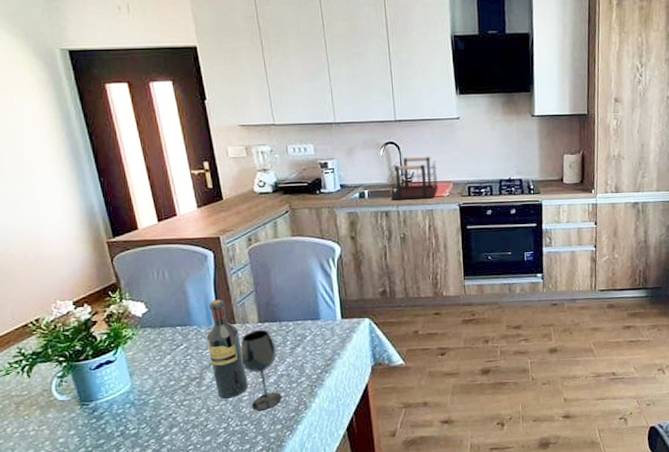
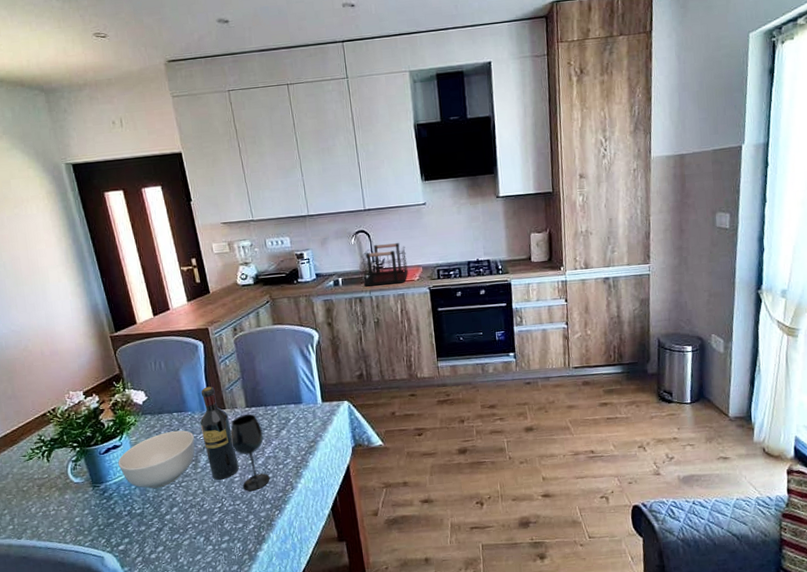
bowl: none [111,345,200,407] -> present [118,430,195,488]

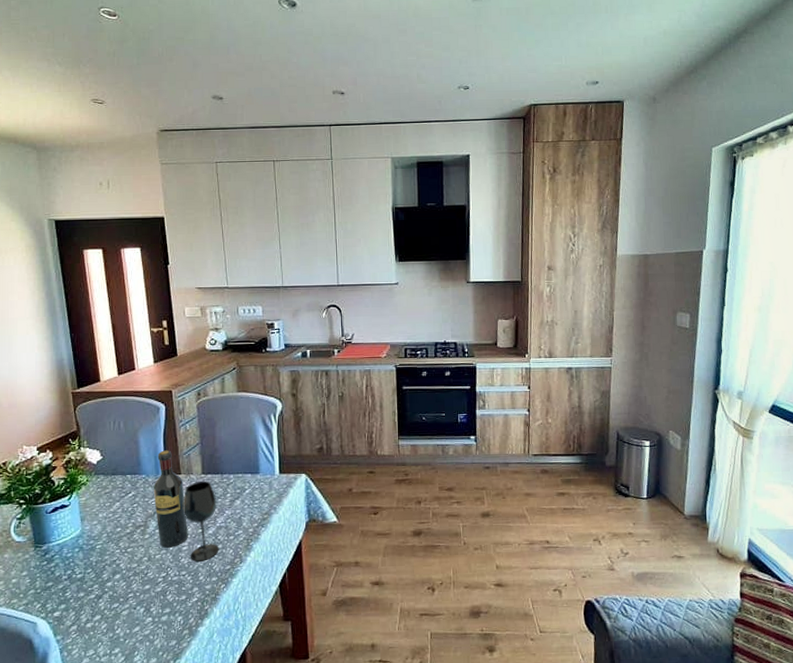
bowl: present [118,430,195,488] -> none [64,493,146,553]
dish rack: present [360,243,408,287] -> none [330,319,376,360]

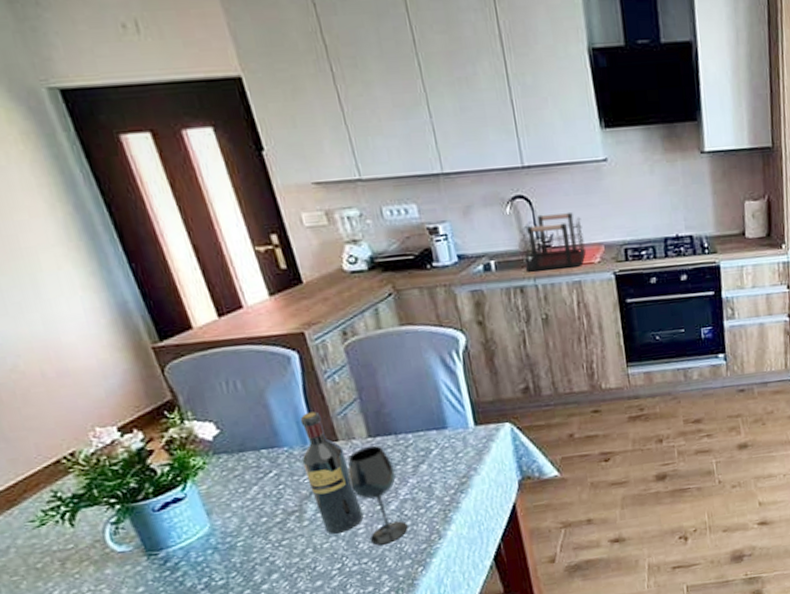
dish rack: none [330,319,376,360] -> present [519,213,586,272]

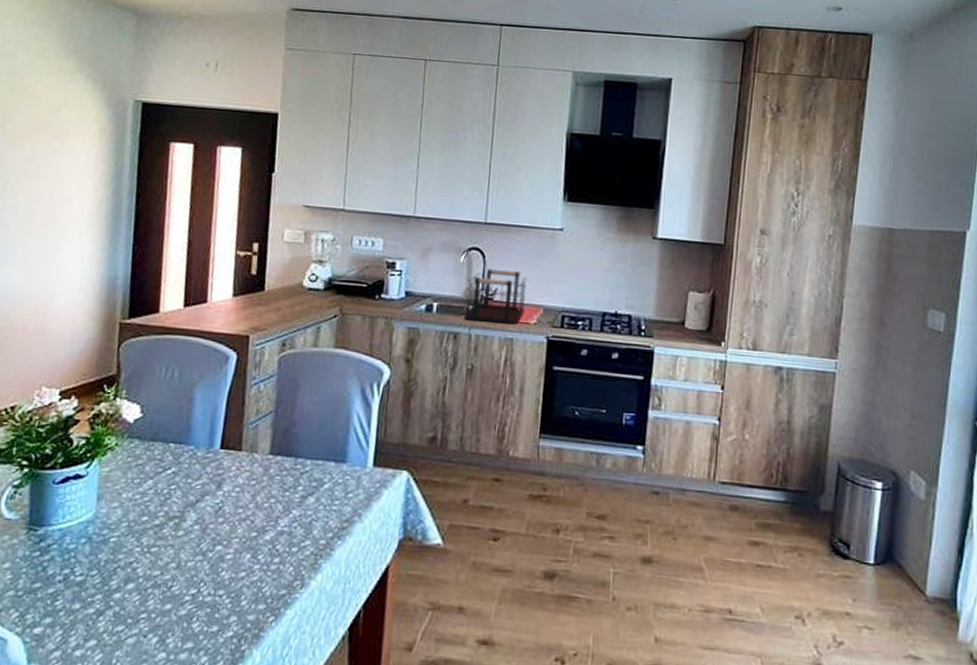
wine bottle: present [299,411,364,534] -> none [196,415,243,554]
wine glass: present [347,445,408,545] -> none [234,463,284,579]

